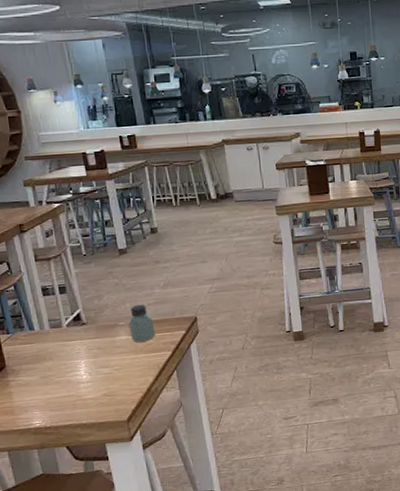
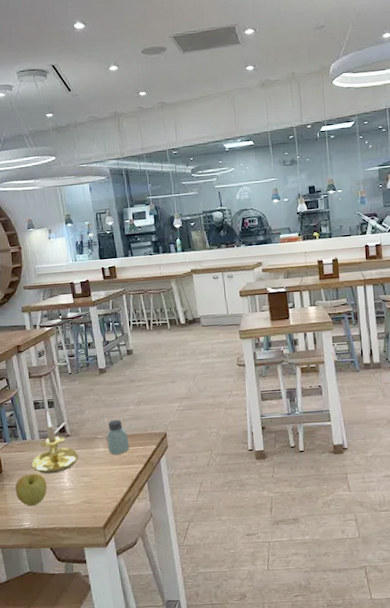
apple: none [22,366,61,403] -> present [15,473,48,507]
candle holder: none [42,298,98,367] -> present [32,412,79,474]

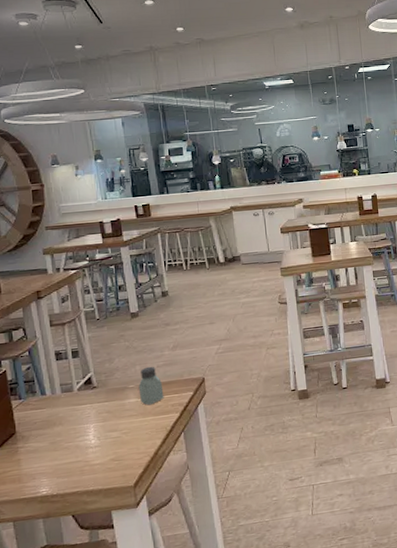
apple: present [15,473,48,507] -> none [31,431,70,470]
candle holder: present [32,412,79,474] -> none [52,362,107,432]

